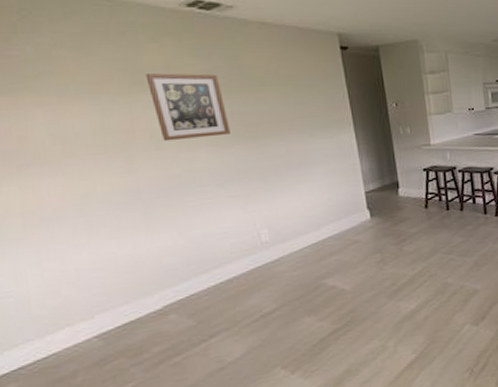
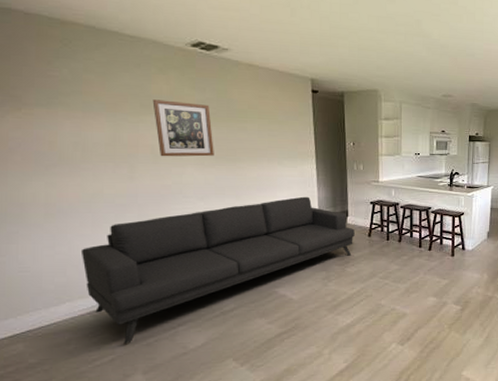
sofa: none [76,170,409,367] -> present [80,196,355,344]

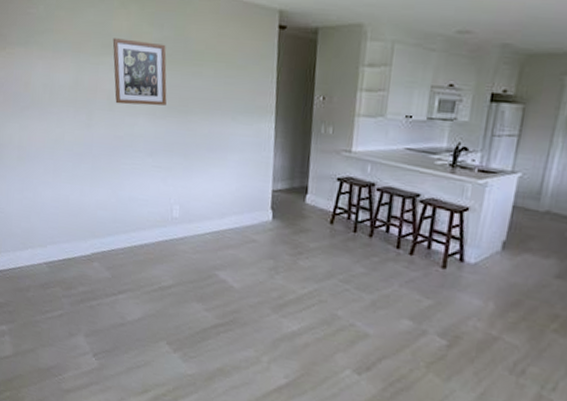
sofa: present [80,196,355,344] -> none [42,162,314,302]

